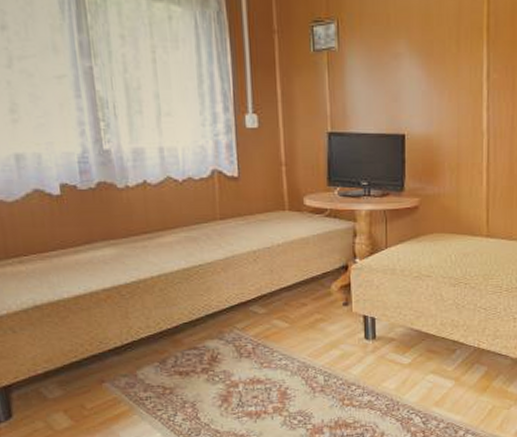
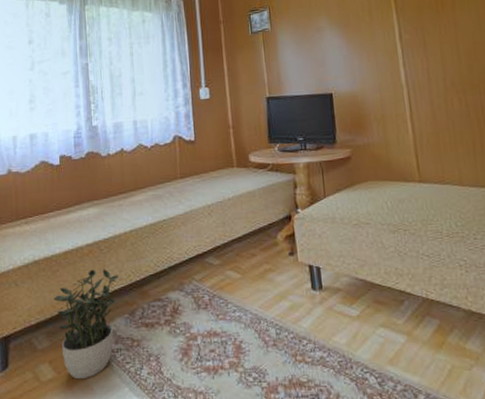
potted plant: none [64,316,145,427] -> present [53,269,119,380]

